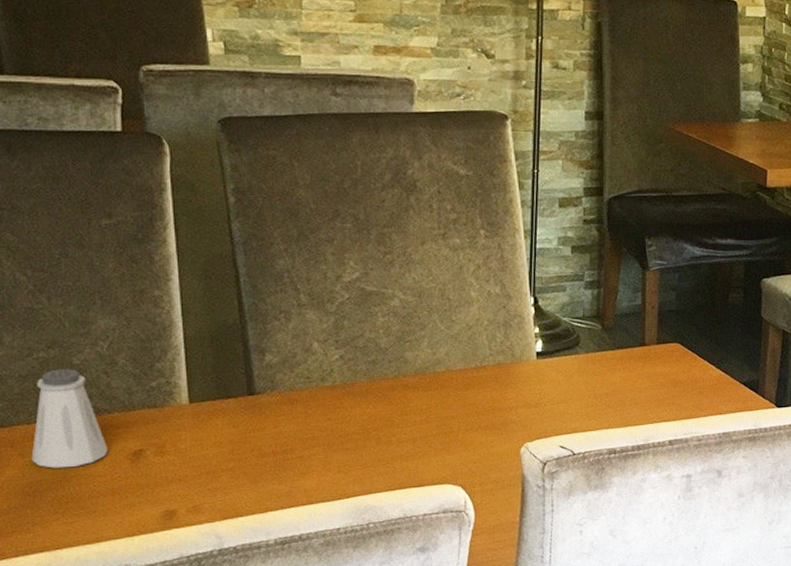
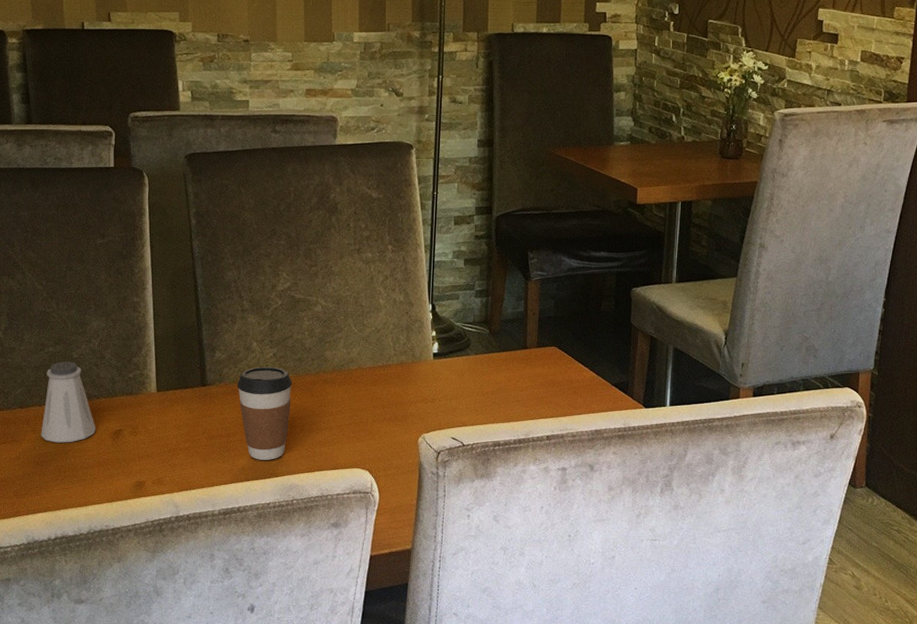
coffee cup: none [294,370,365,479] -> present [237,366,292,460]

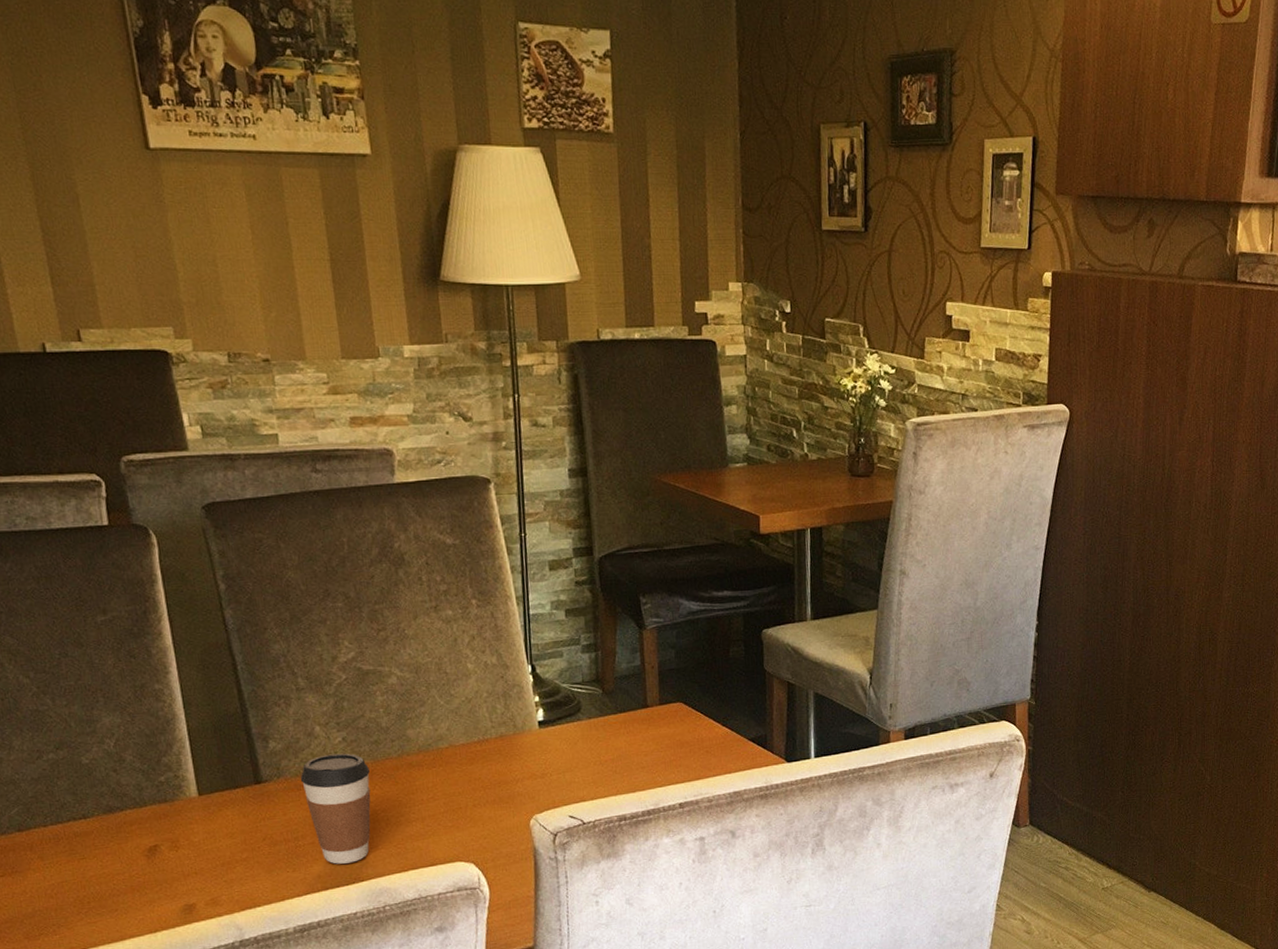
saltshaker: present [41,361,96,443] -> none [49,768,125,869]

